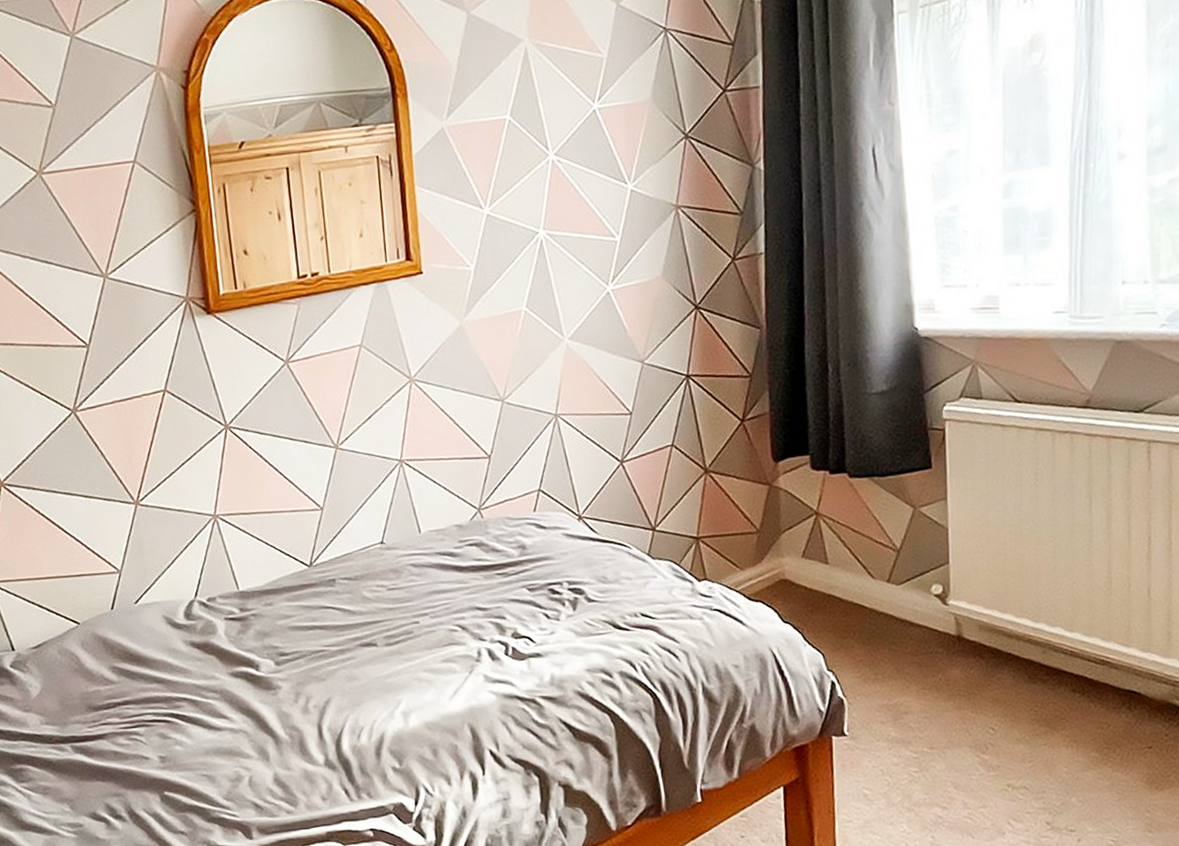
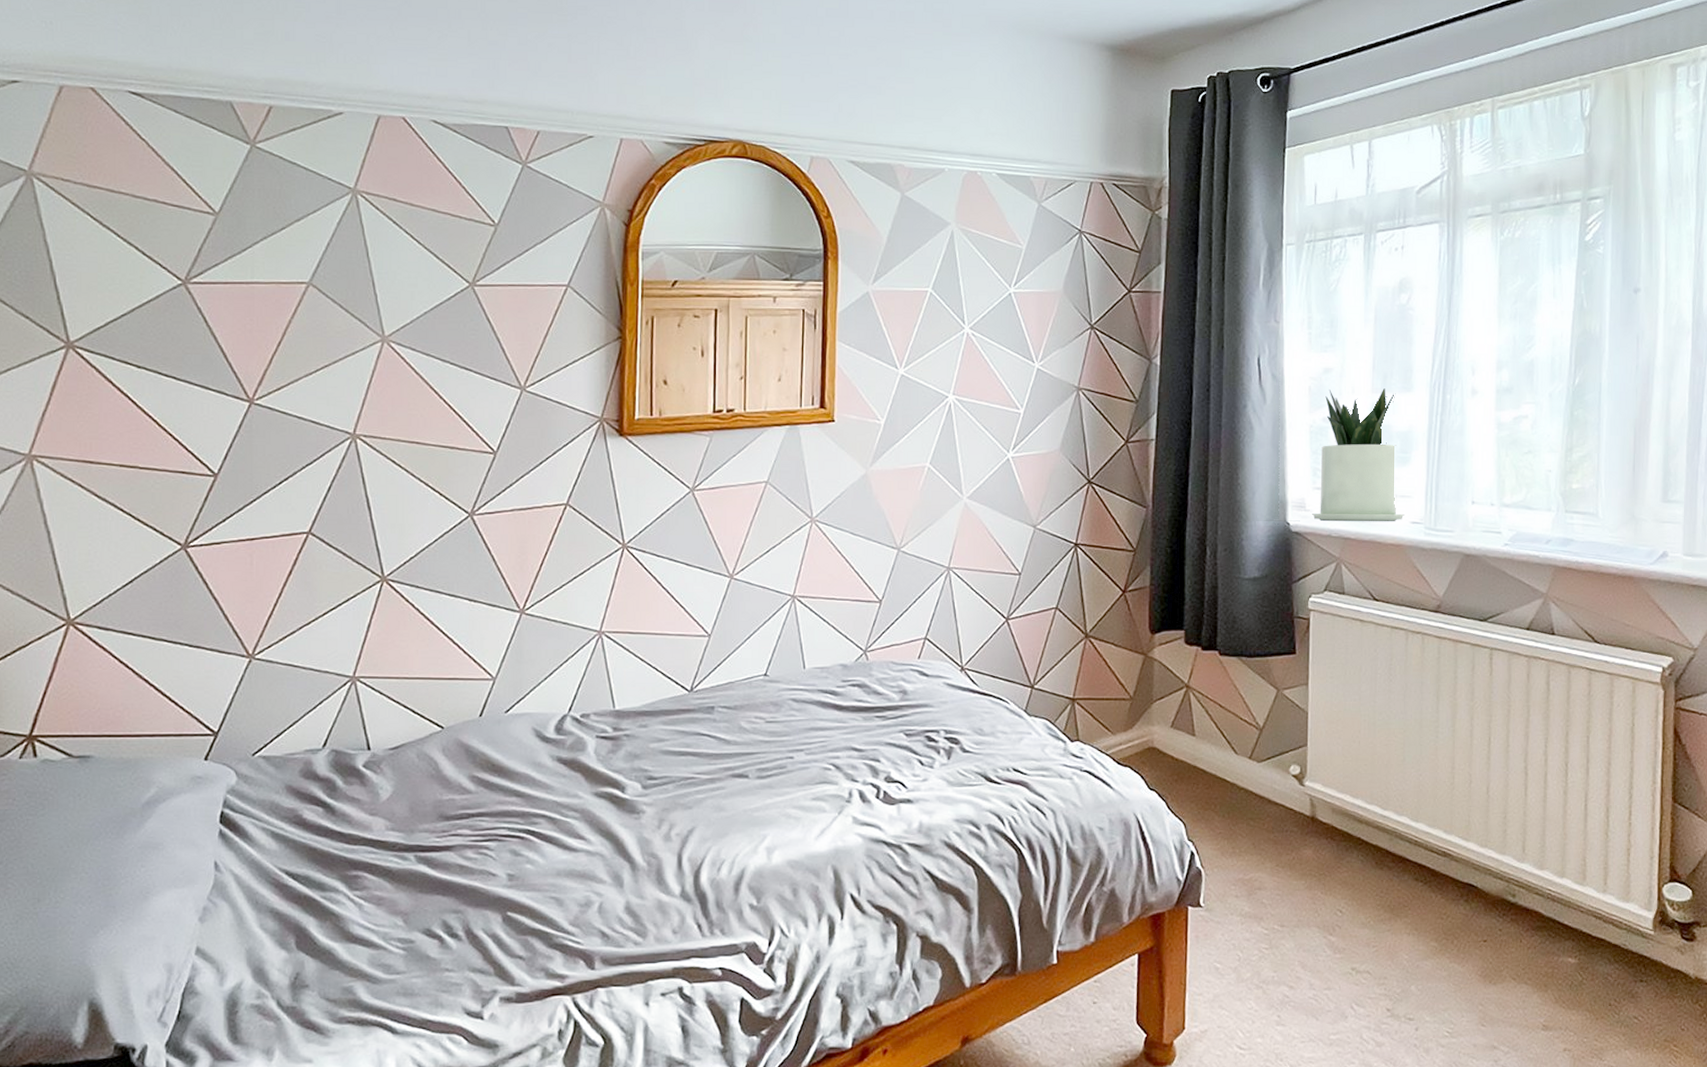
planter: none [941,165,1046,323] -> present [1311,388,1405,522]

